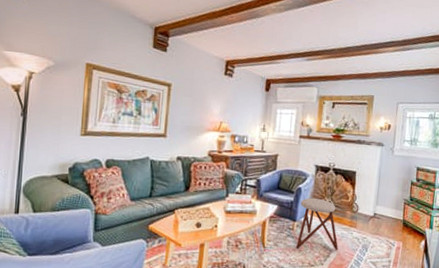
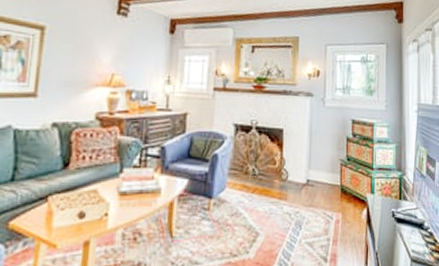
stool: present [295,197,339,251] -> none [213,166,267,235]

